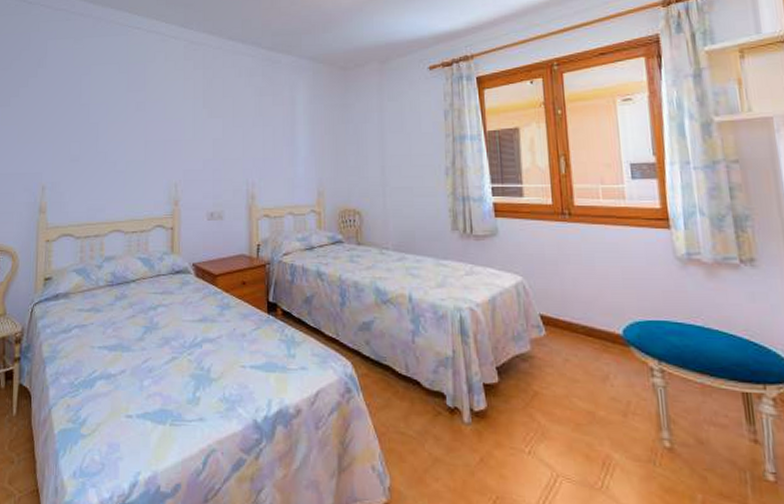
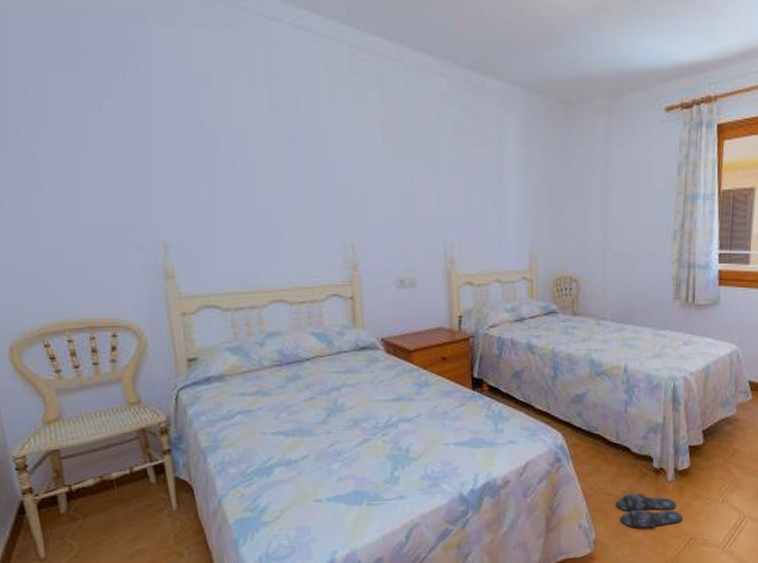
slippers: none [410,434,485,479] -> present [616,493,683,530]

